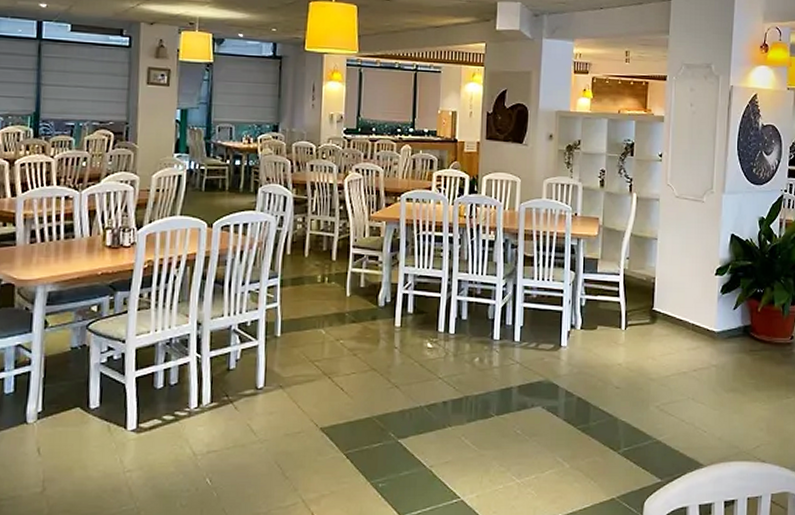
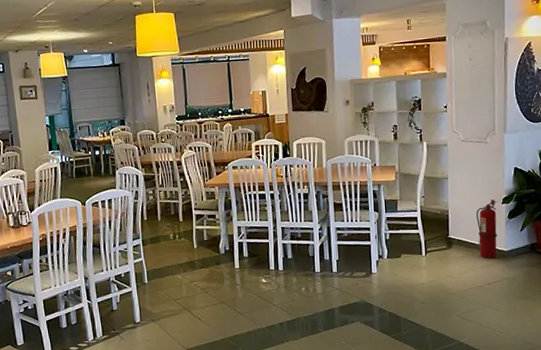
fire extinguisher: none [686,269,710,340] -> present [476,199,498,259]

